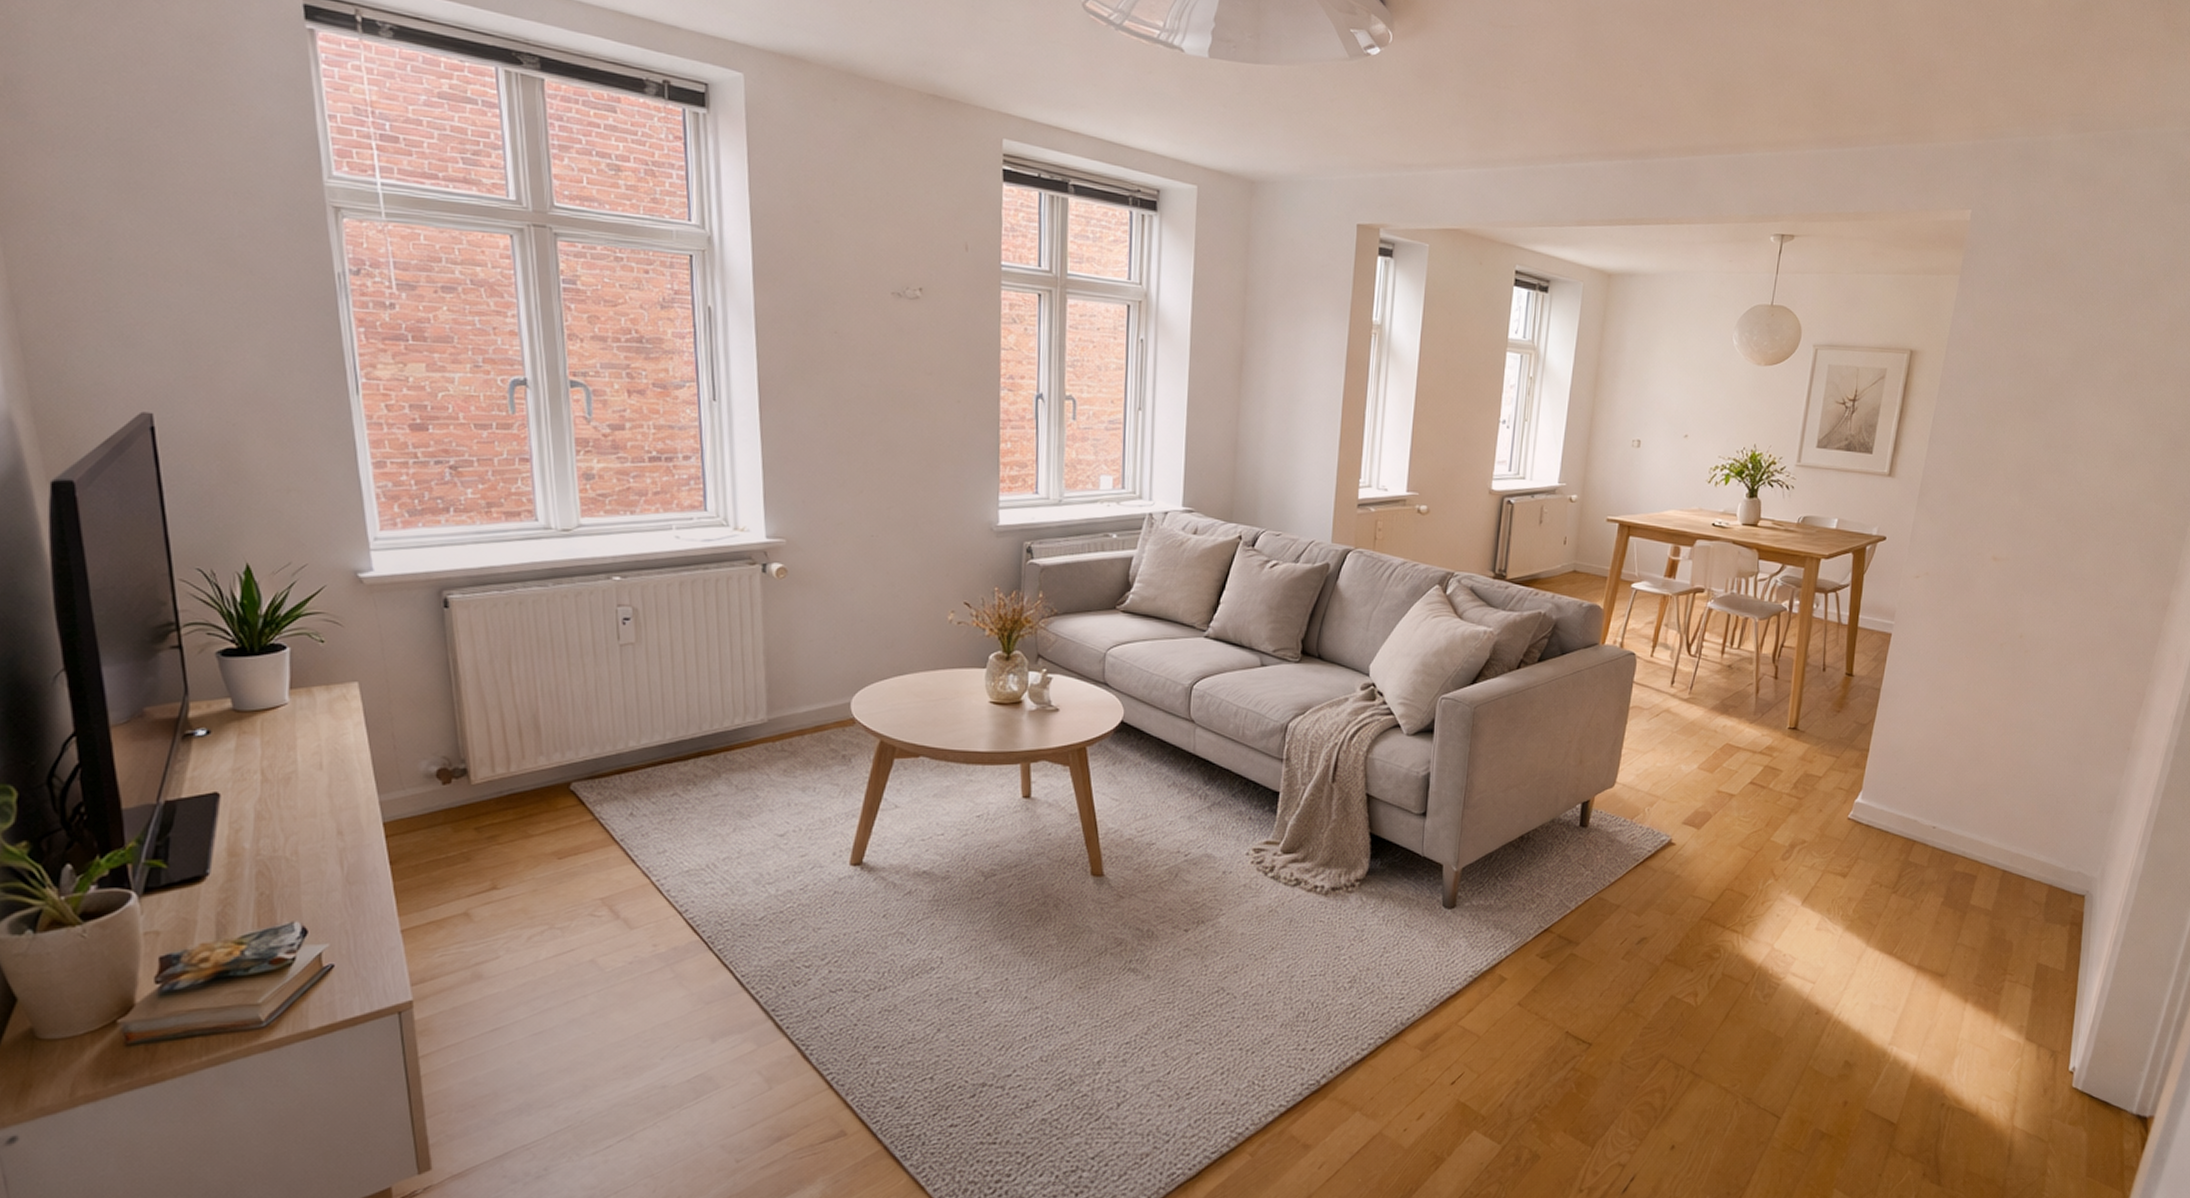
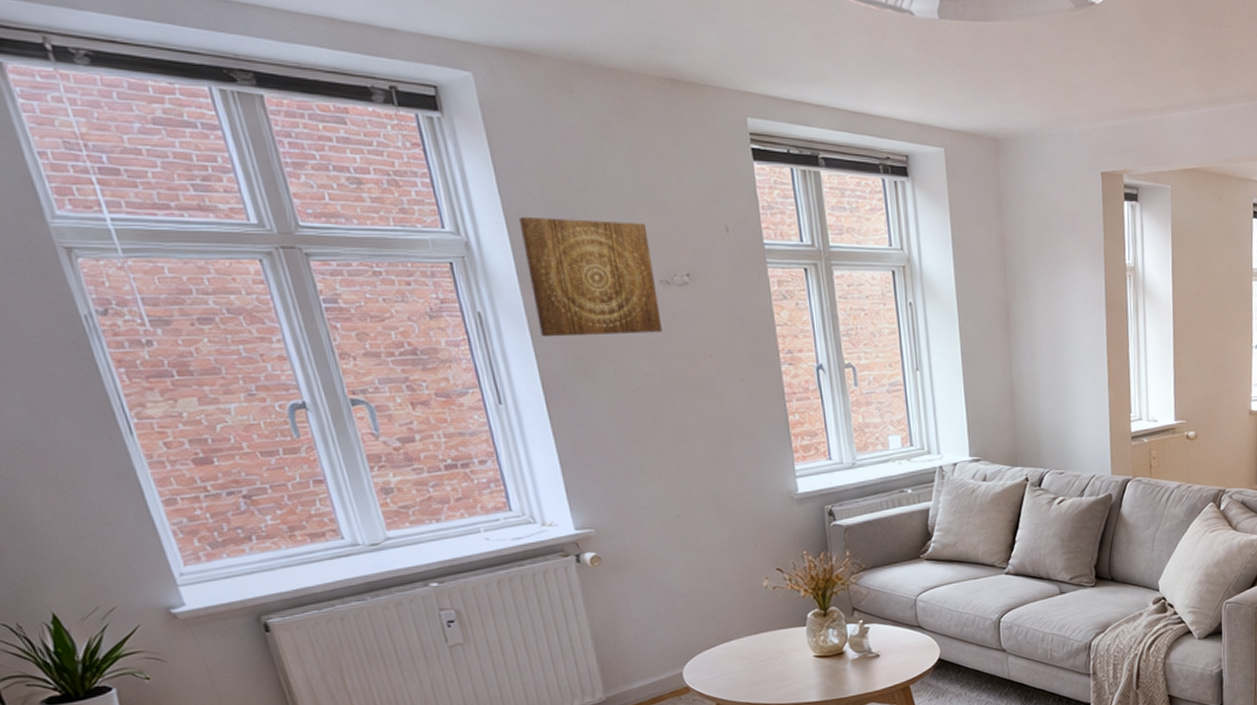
wall art: none [763,216,887,345] -> present [518,216,663,338]

